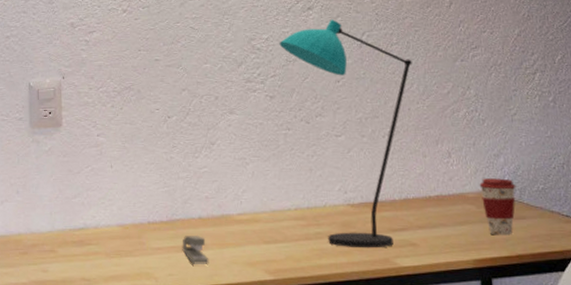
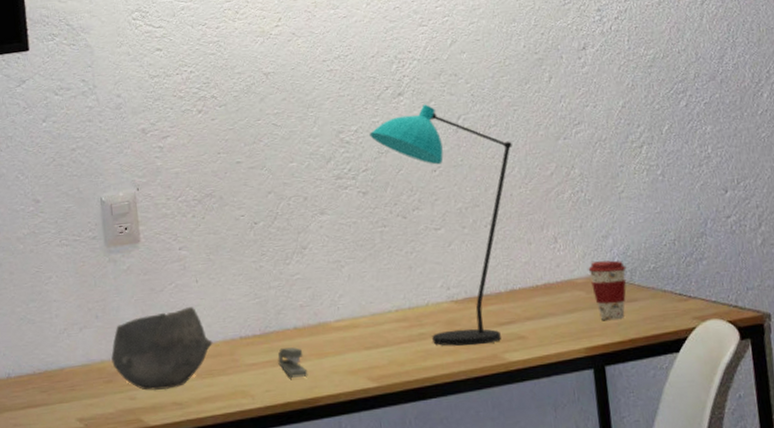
bowl: none [28,190,123,266] -> present [111,307,213,391]

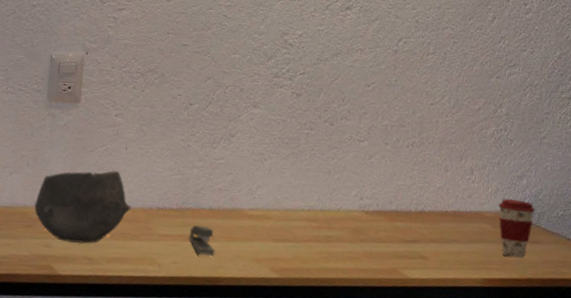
desk lamp: present [369,104,512,347] -> none [312,22,447,258]

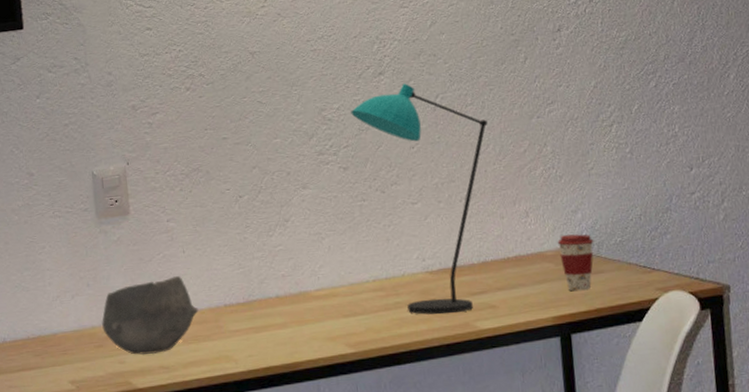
stapler: present [189,225,215,257] -> none [260,315,289,345]
desk lamp: none [312,22,447,258] -> present [351,83,488,315]

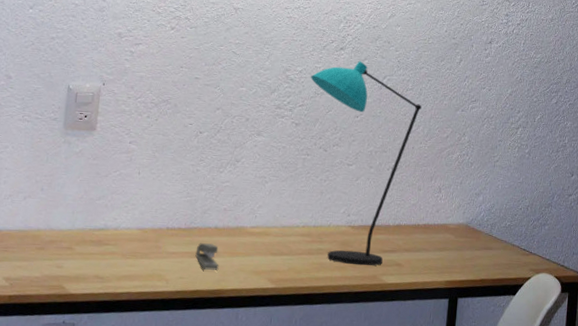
bowl: present [102,276,199,356] -> none [47,194,142,264]
stapler: none [260,315,289,345] -> present [195,243,219,271]
coffee cup: present [557,234,594,292] -> none [460,213,489,263]

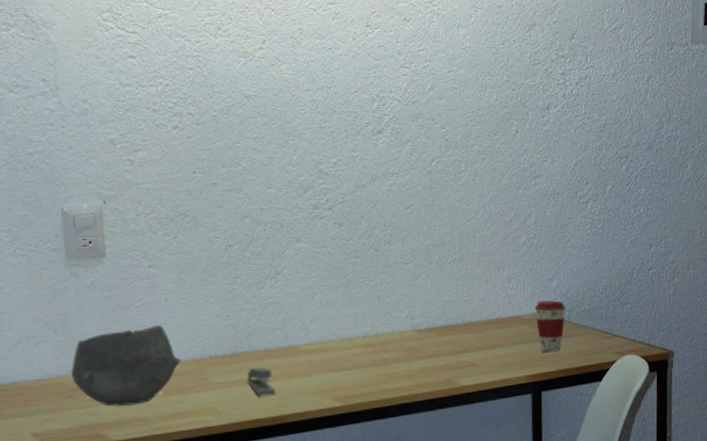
bowl: none [47,194,142,264] -> present [71,325,181,407]
desk lamp: present [311,61,422,266] -> none [348,144,479,372]
coffee cup: none [460,213,489,263] -> present [535,300,566,353]

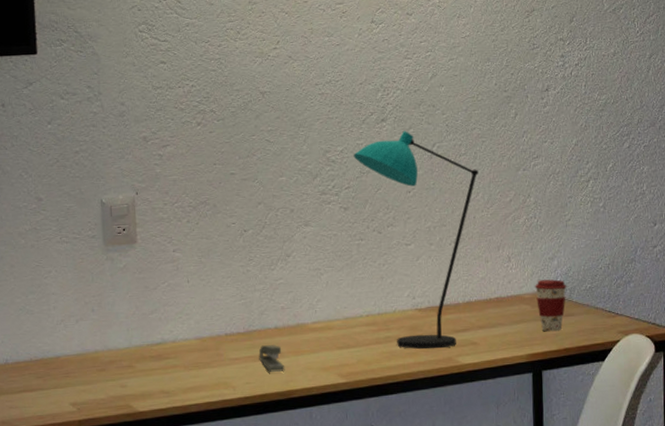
bowl: present [71,325,181,407] -> none [105,305,200,380]
desk lamp: none [348,144,479,372] -> present [353,131,479,350]

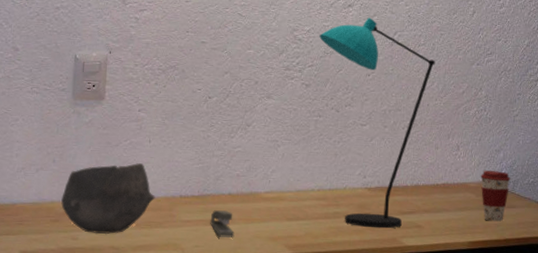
bowl: none [105,305,200,380] -> present [61,163,155,235]

